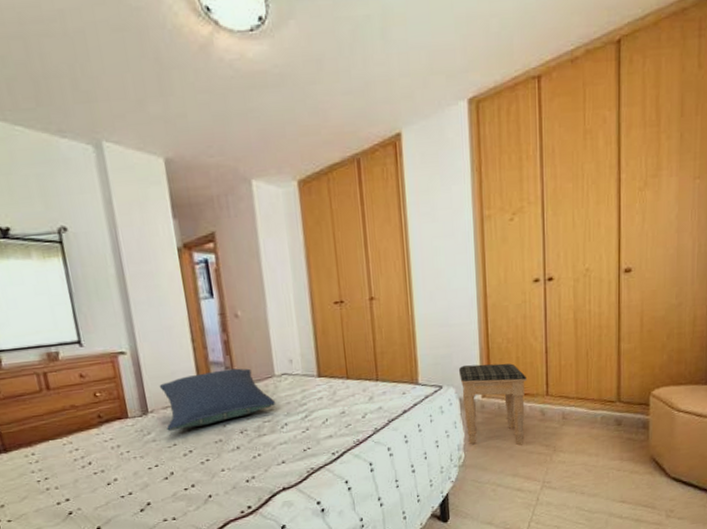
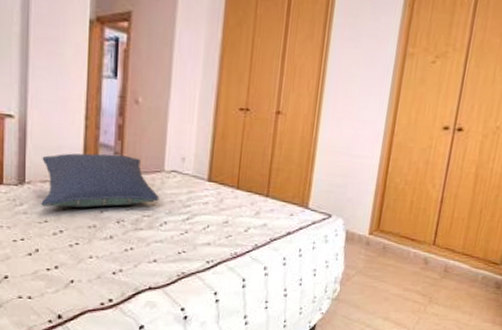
footstool: present [458,363,526,446] -> none [346,198,417,290]

